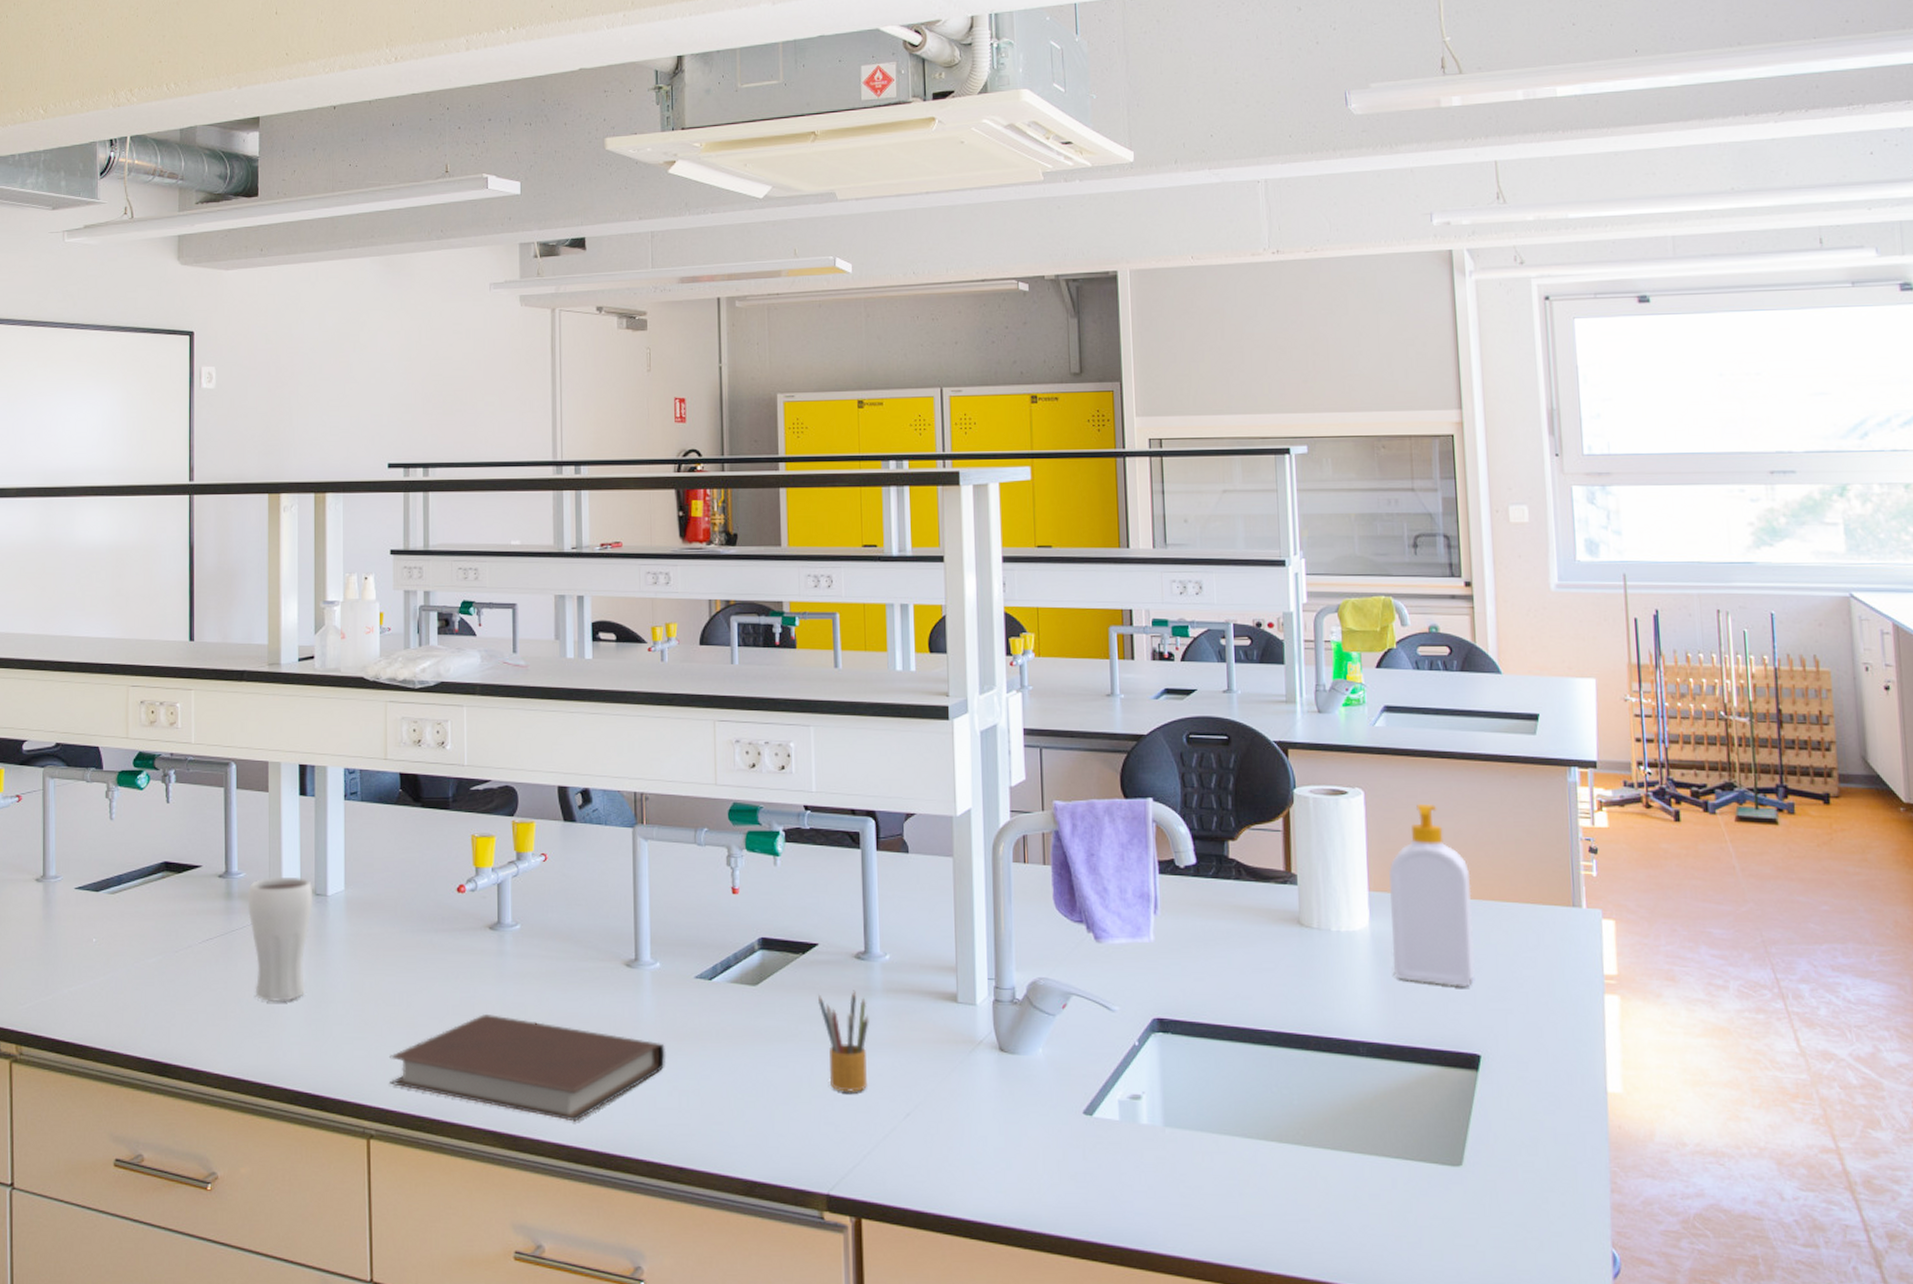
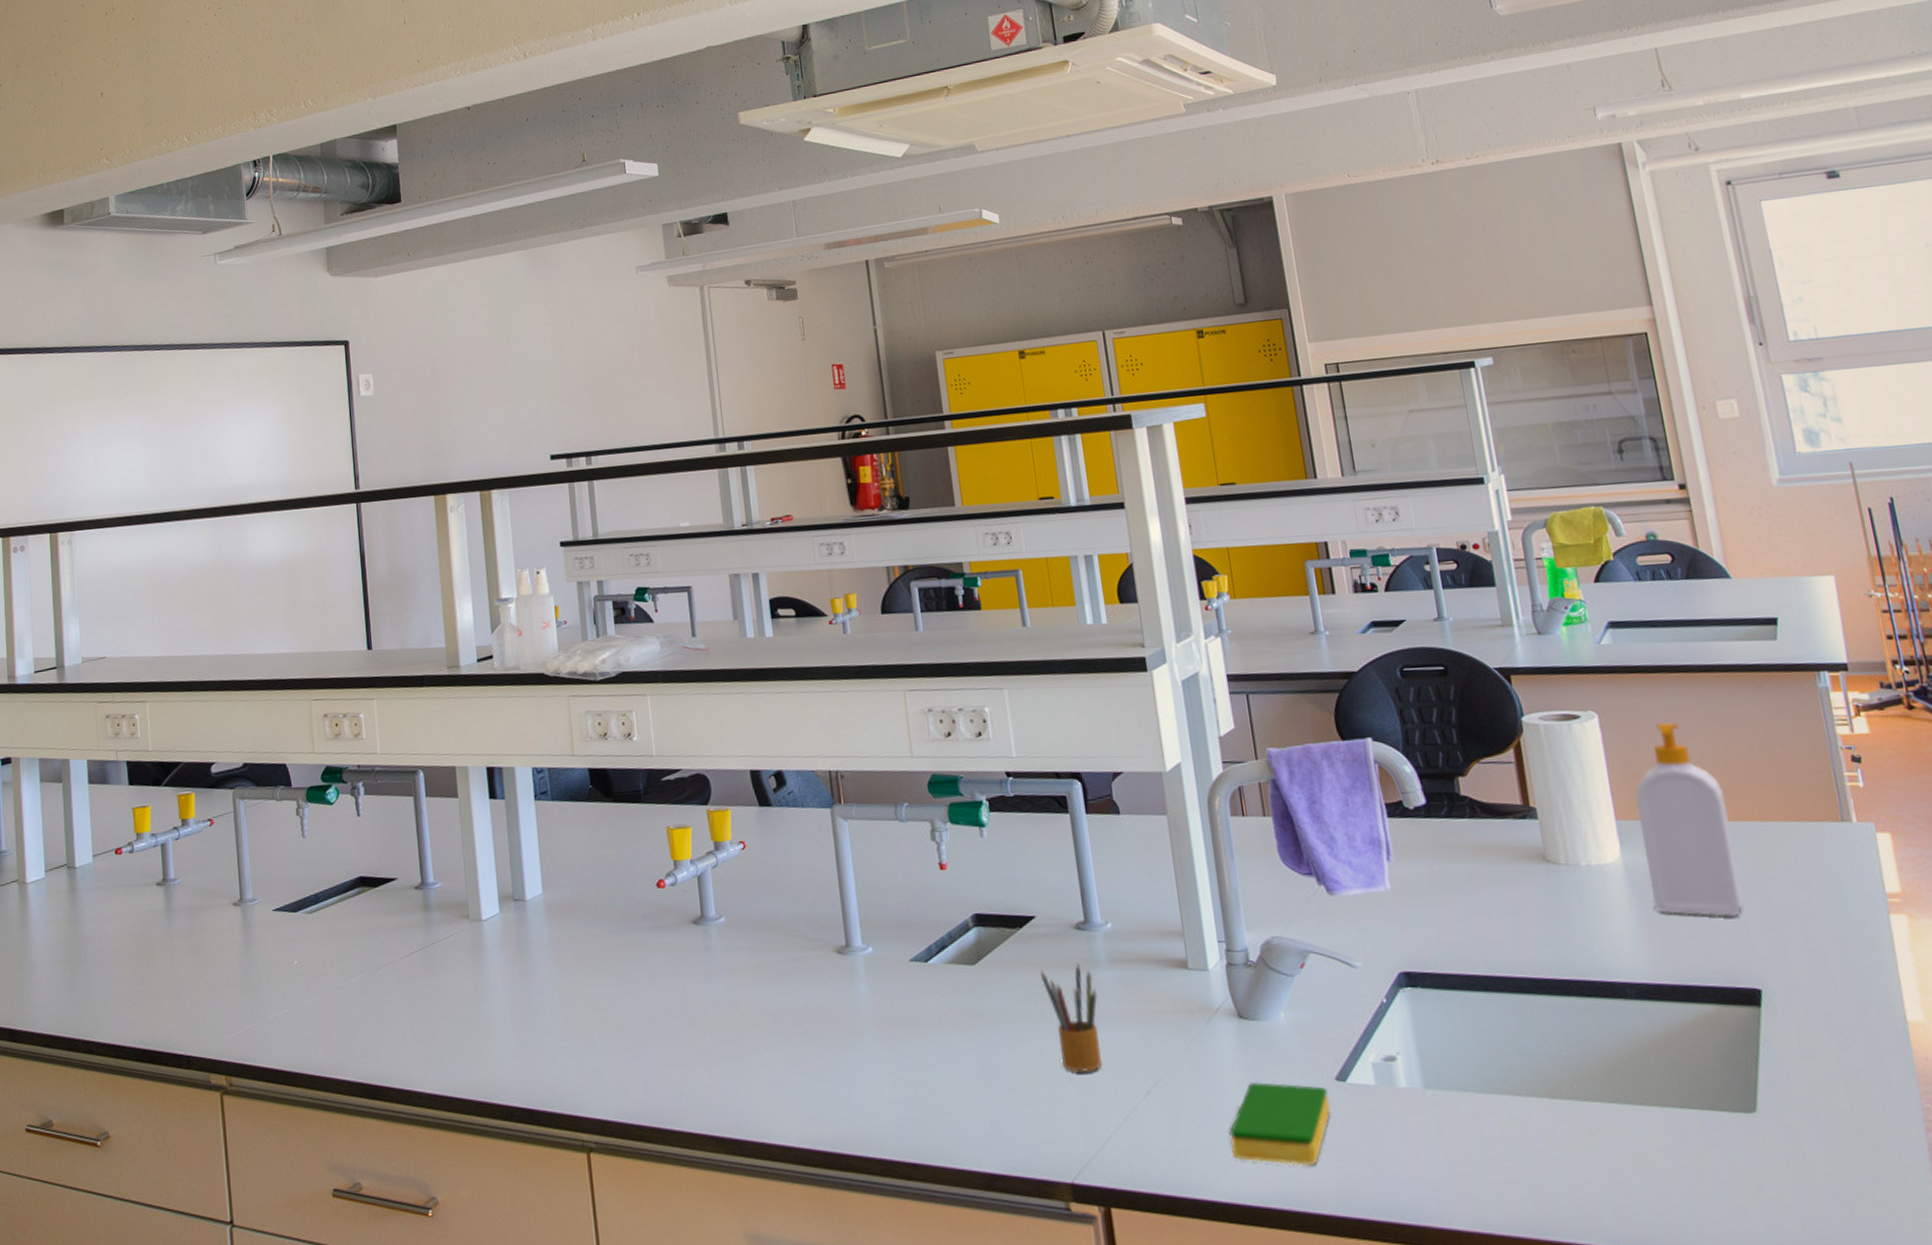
drinking glass: present [247,876,312,1002] -> none [444,882,512,1014]
notebook: present [388,1014,667,1122] -> none [601,1013,888,1122]
dish sponge: none [979,1111,1076,1190] -> present [1229,1082,1332,1165]

